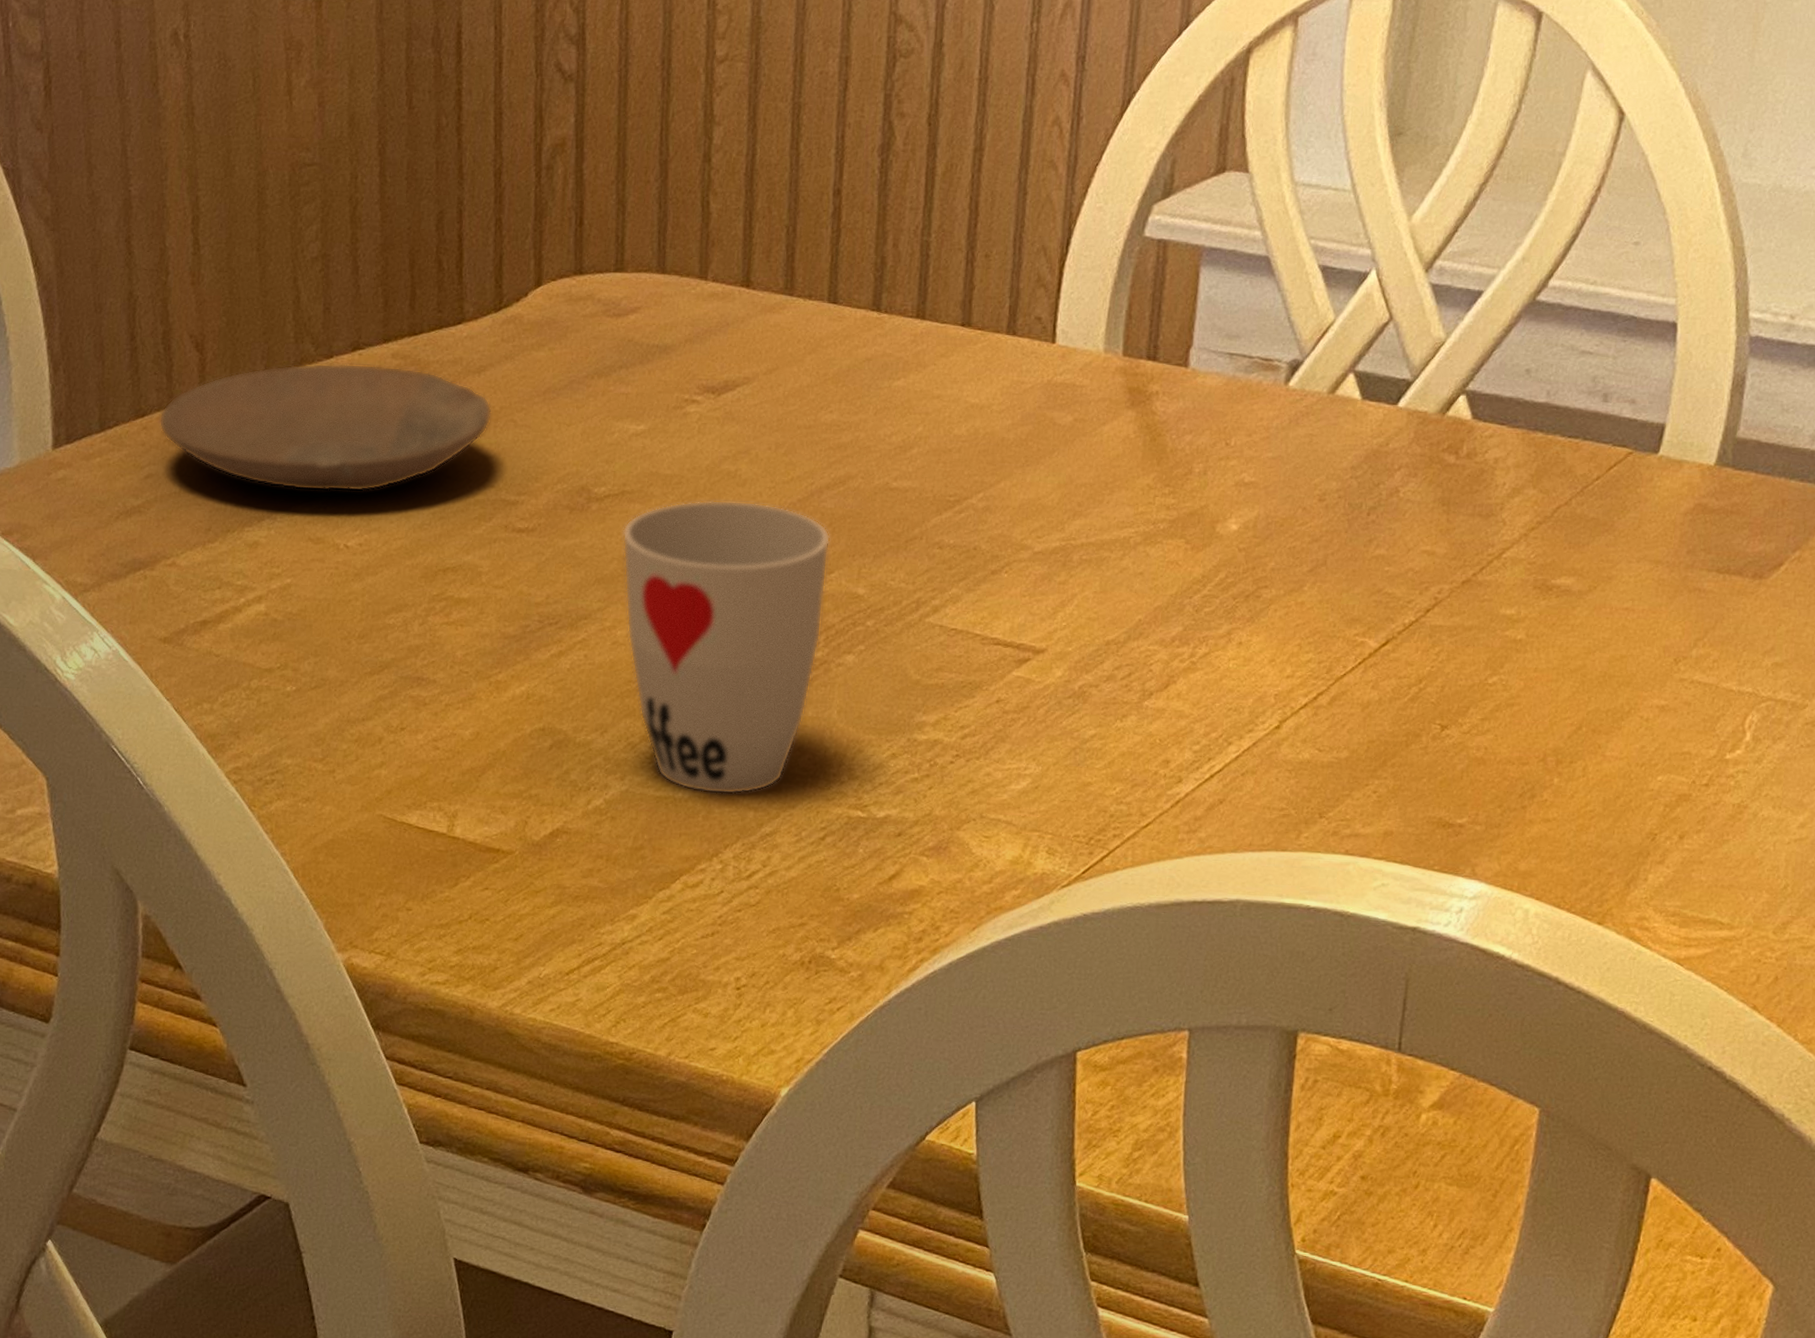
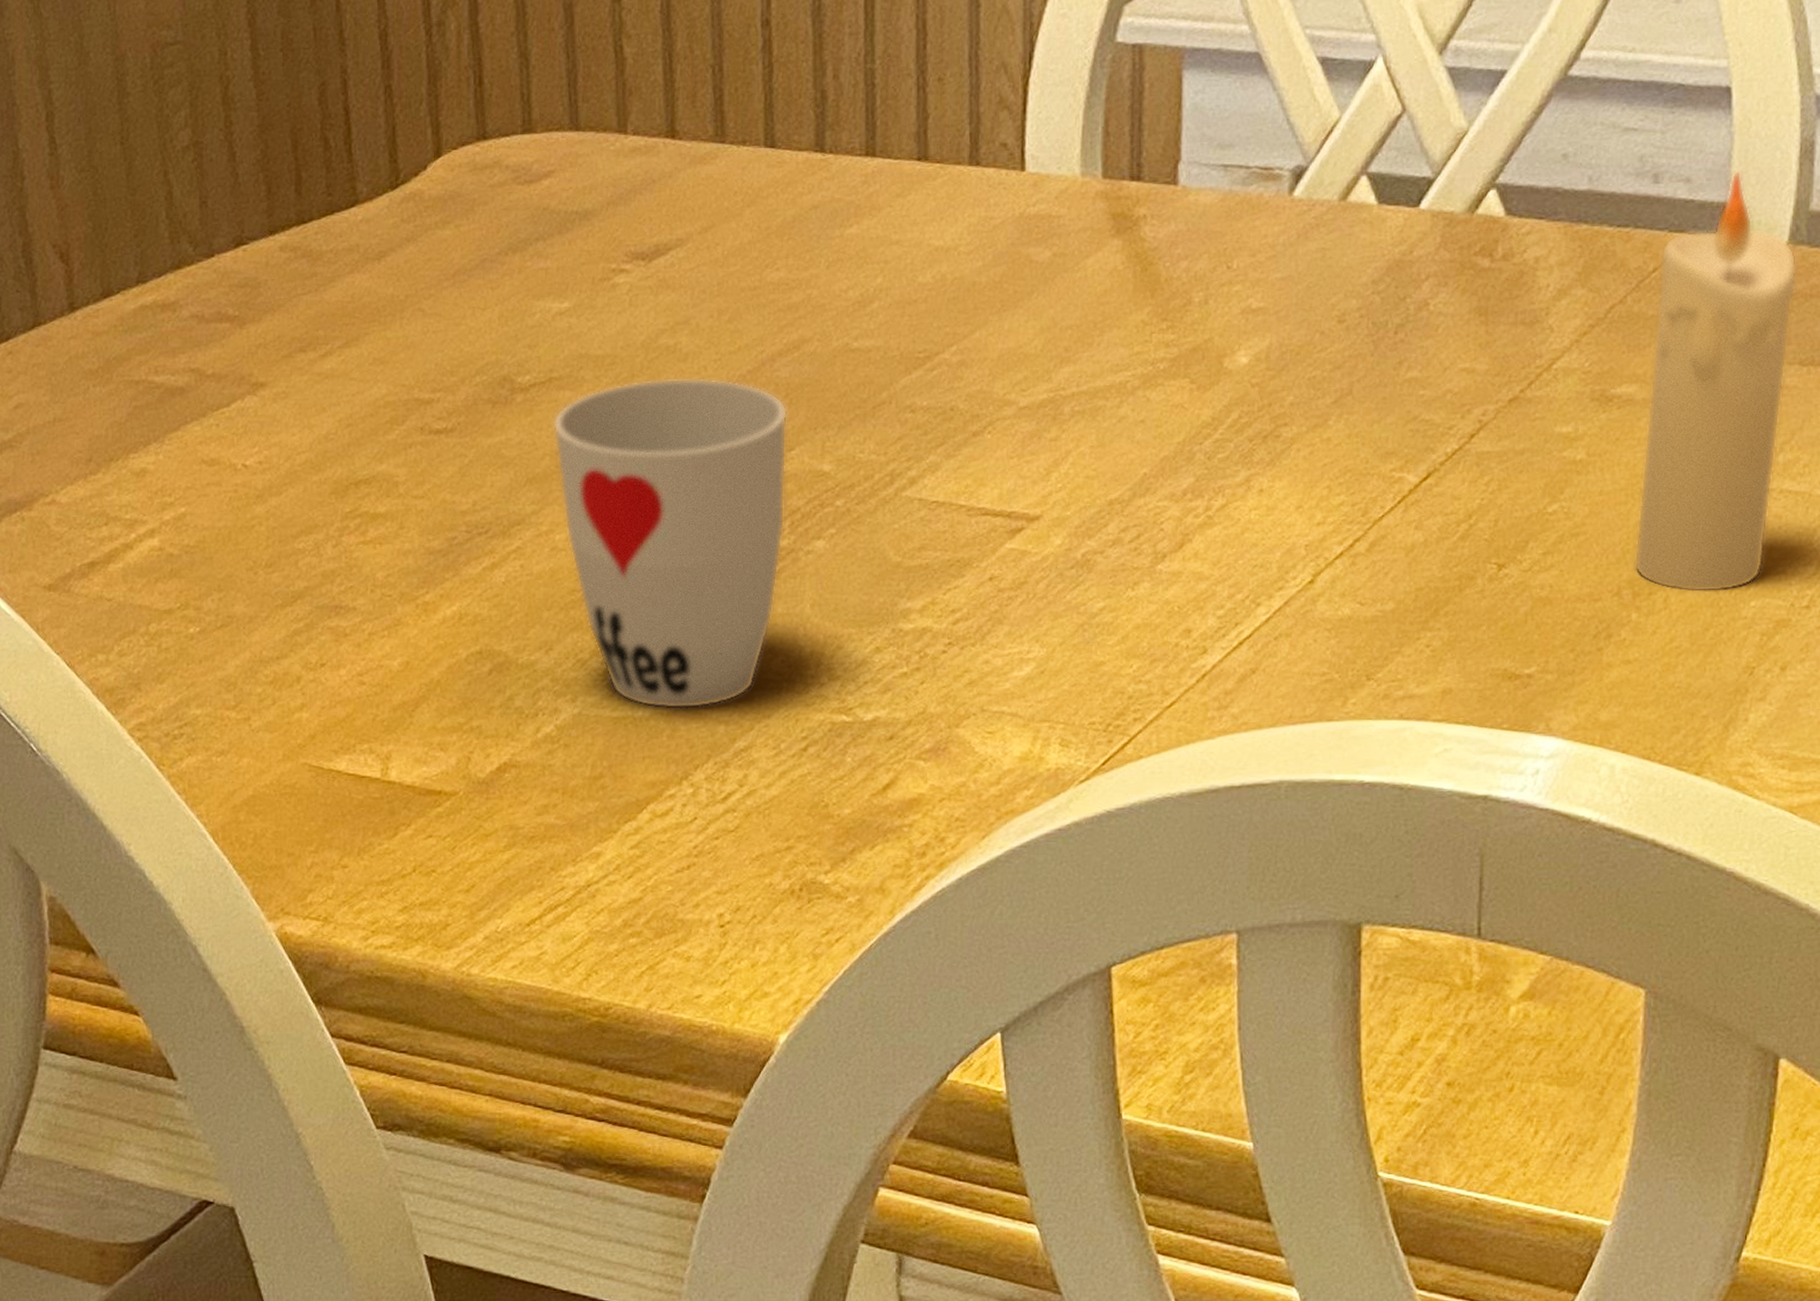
plate: present [159,363,492,492] -> none [25,260,396,408]
candle: none [1559,397,1722,766] -> present [1634,171,1798,593]

